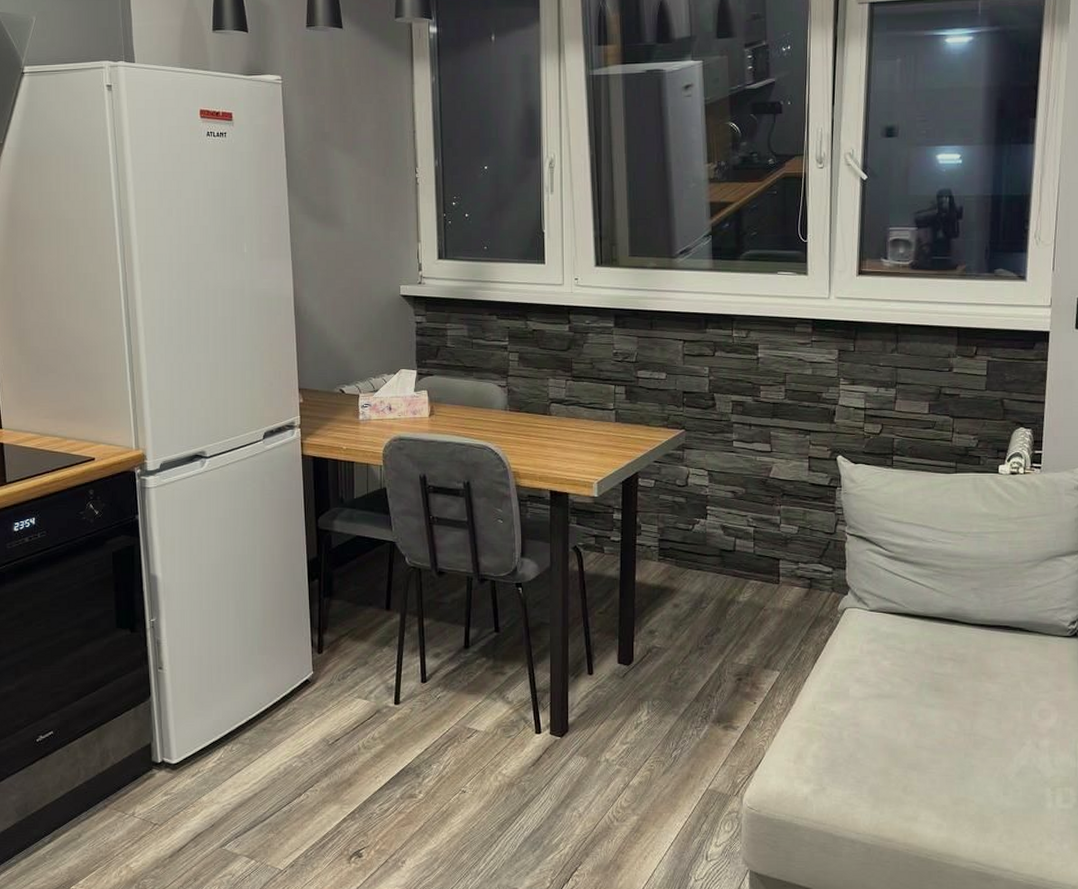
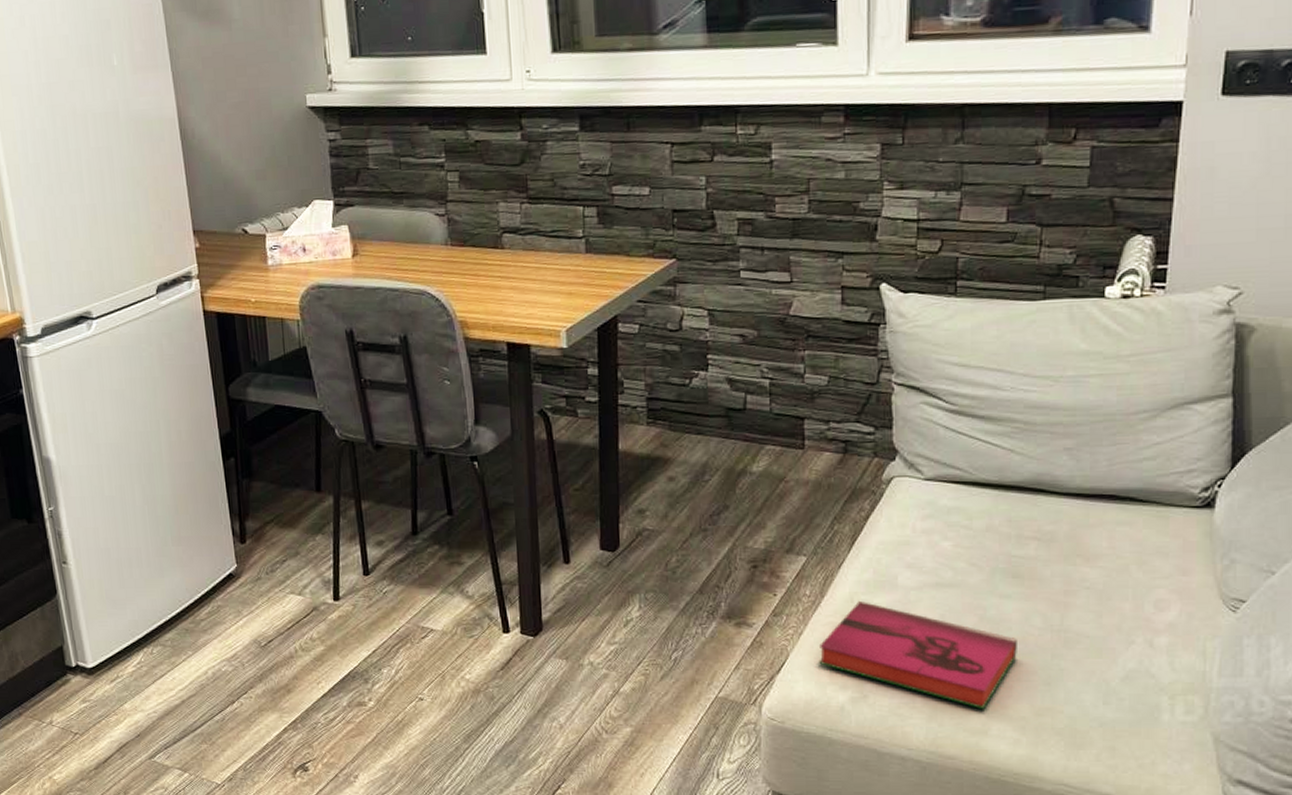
hardback book: none [788,708,939,799] -> present [819,600,1017,709]

